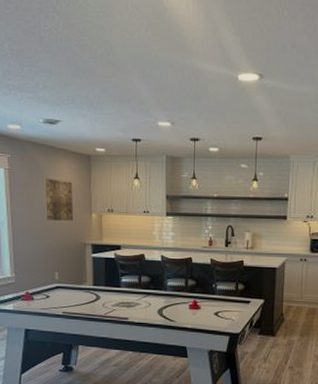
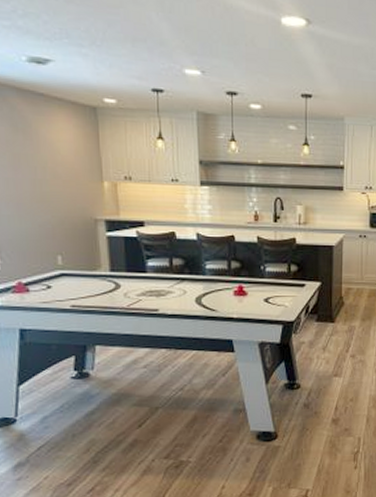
wall art: present [45,178,74,221] -> none [34,135,79,191]

